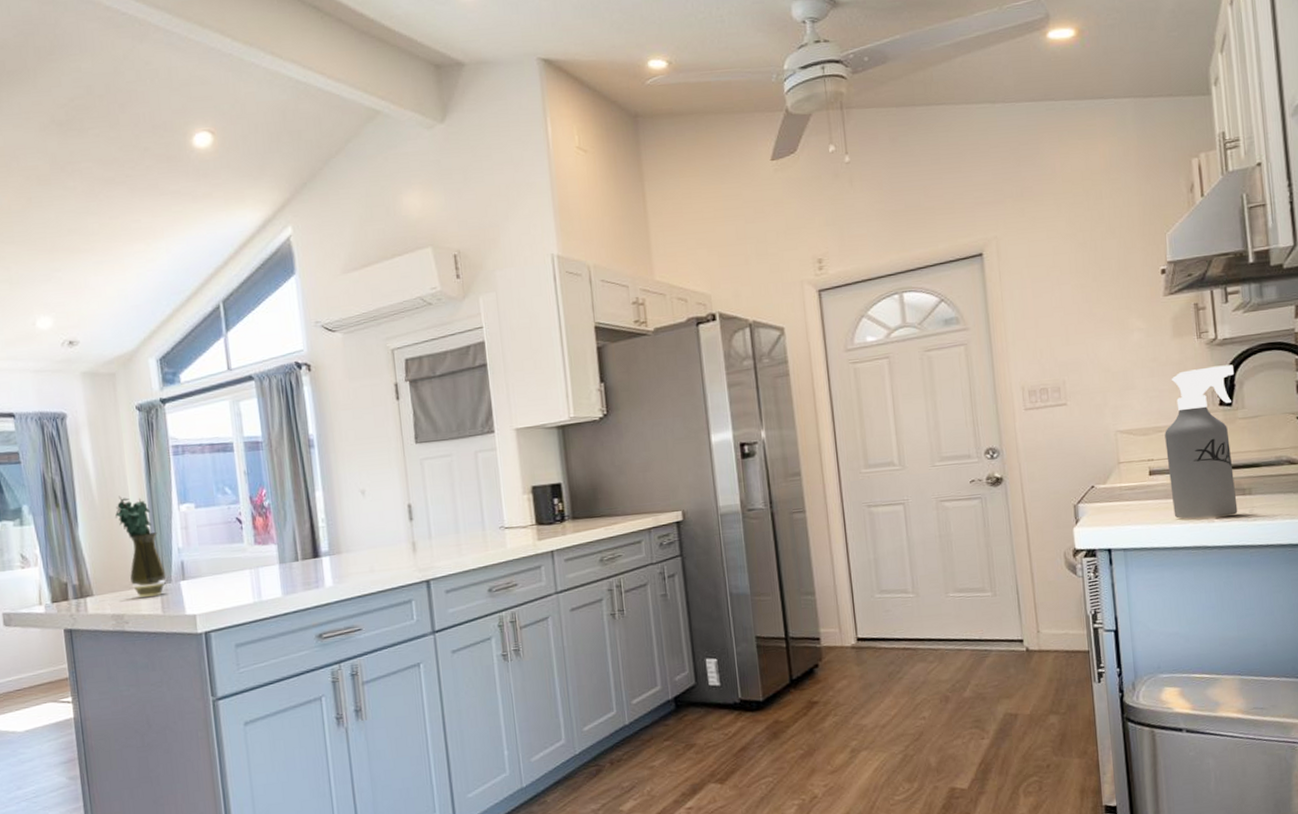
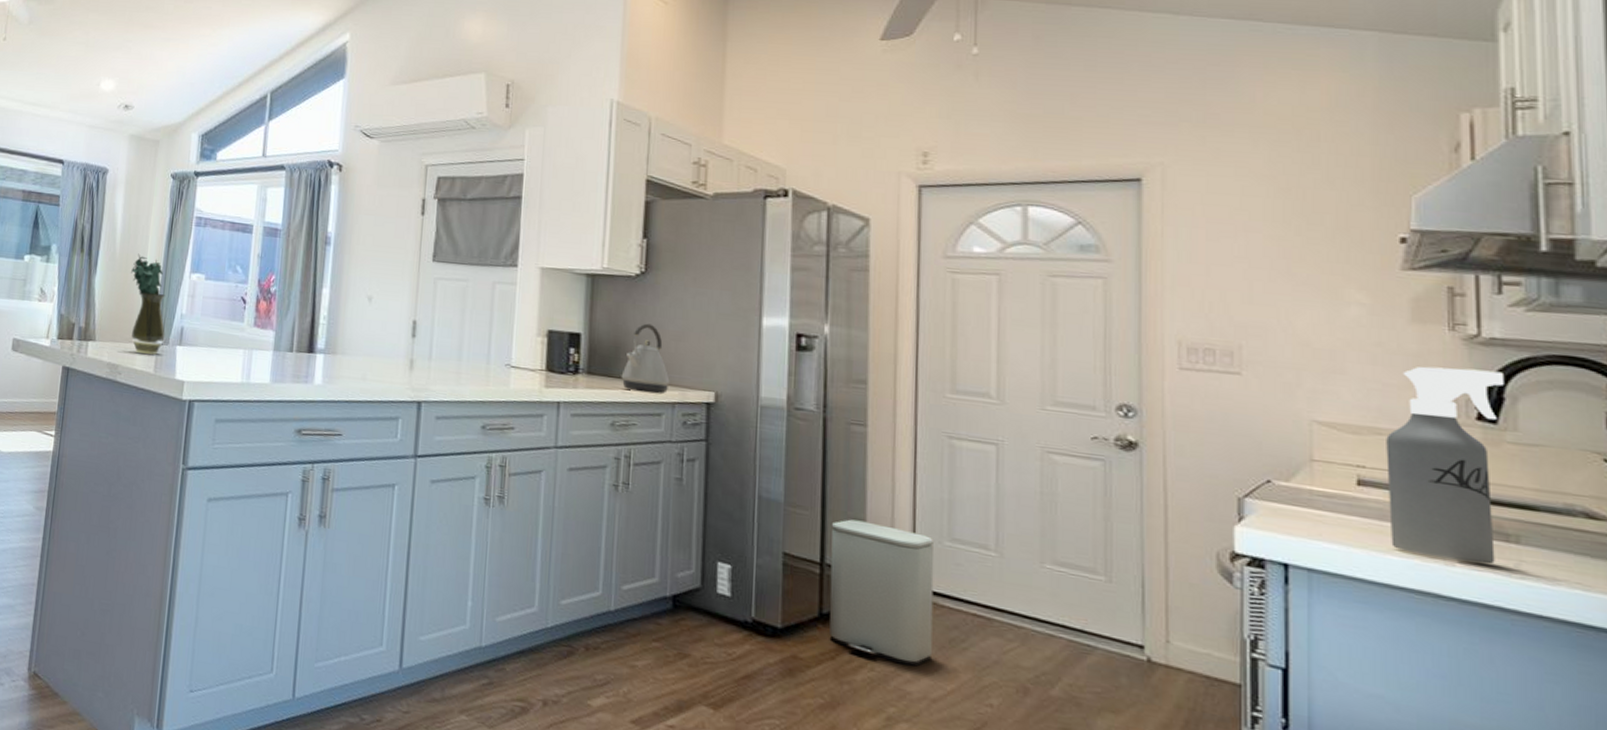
kettle: none [601,461,644,527] -> present [621,323,670,395]
pedal bin: none [789,593,878,705] -> present [829,519,934,667]

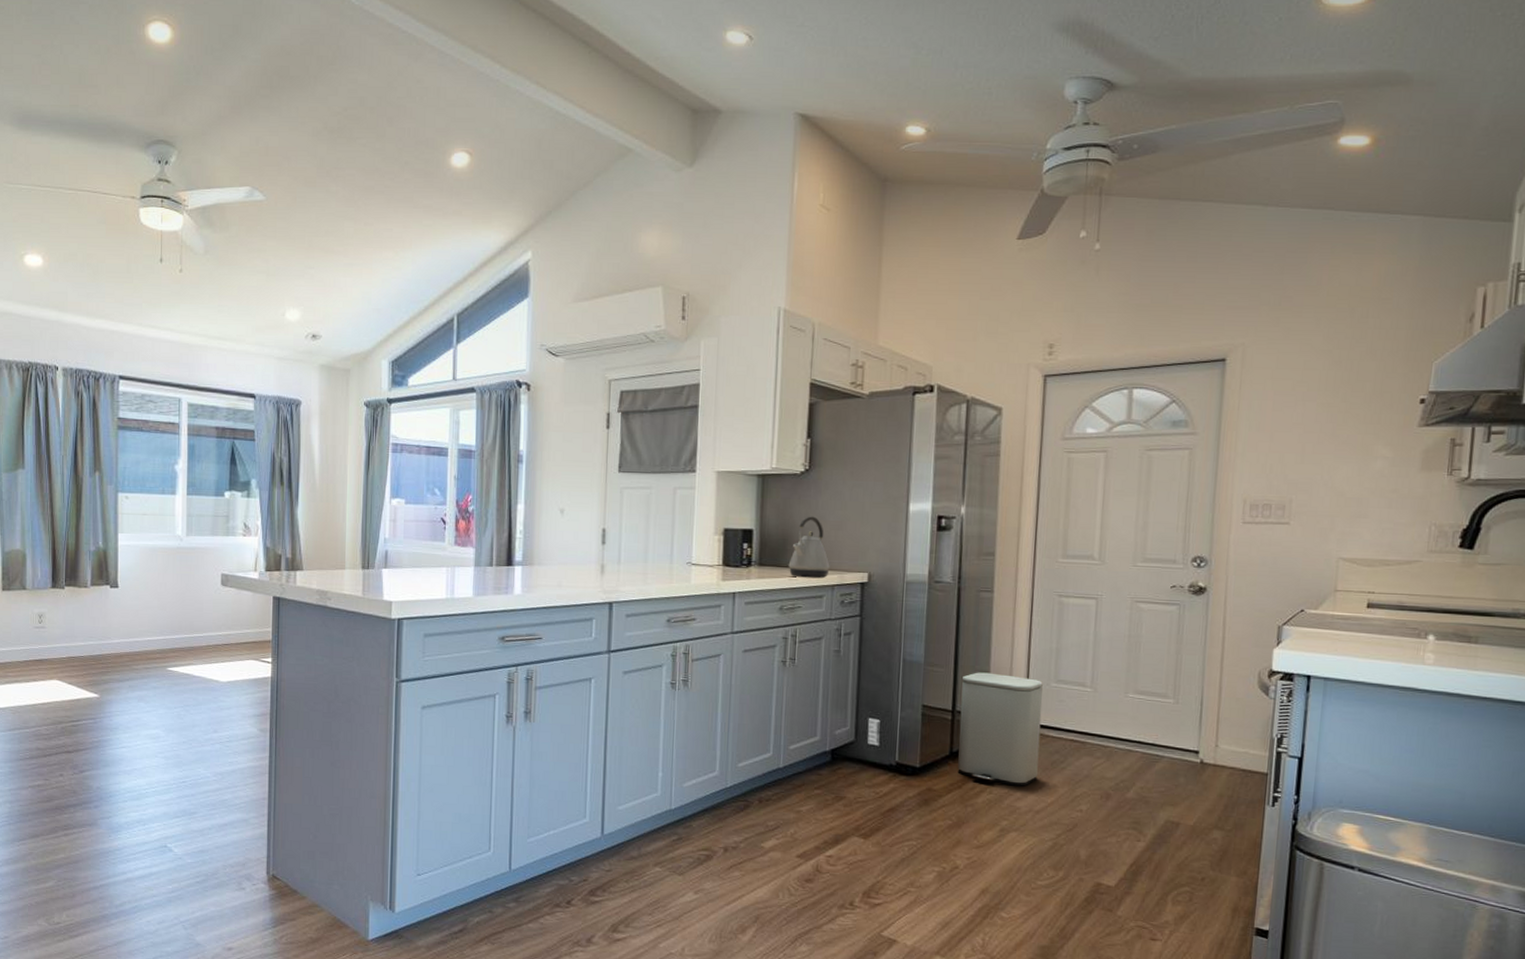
vase: present [131,253,166,355] -> none [333,483,370,579]
spray bottle: present [1386,366,1504,565] -> none [1386,506,1483,662]

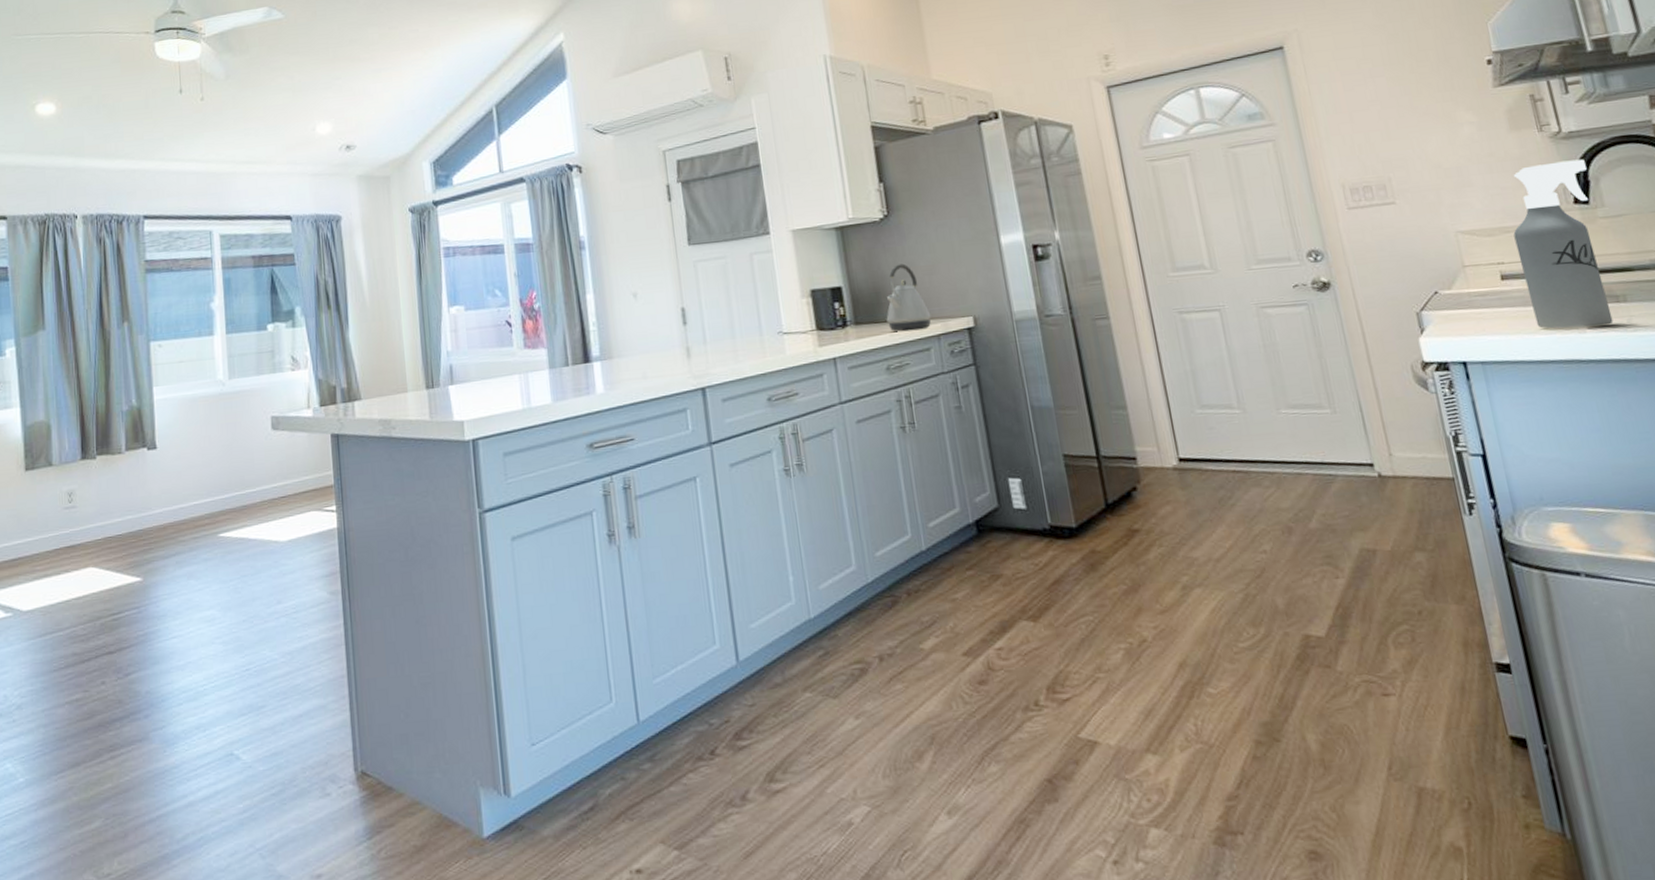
pedal bin: present [957,672,1043,787] -> none [1098,407,1208,534]
spray bottle: none [1386,506,1483,662] -> present [1513,159,1613,329]

